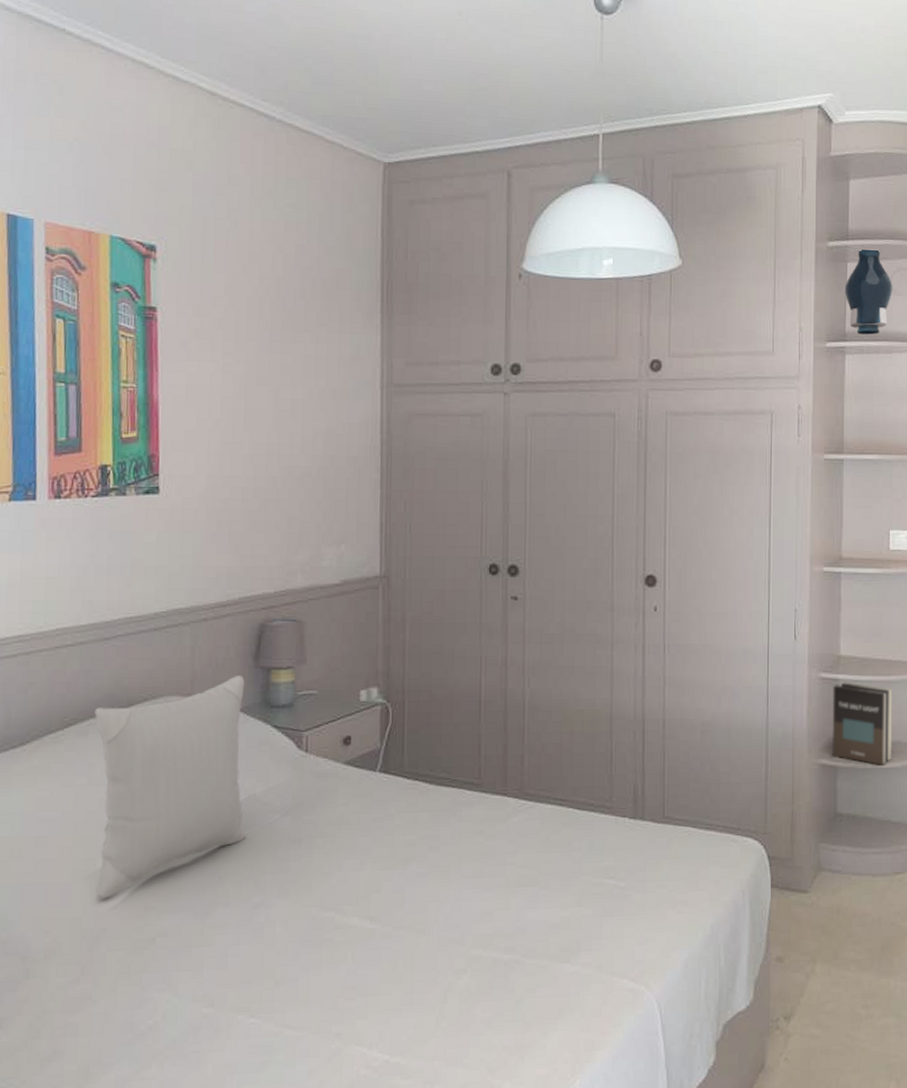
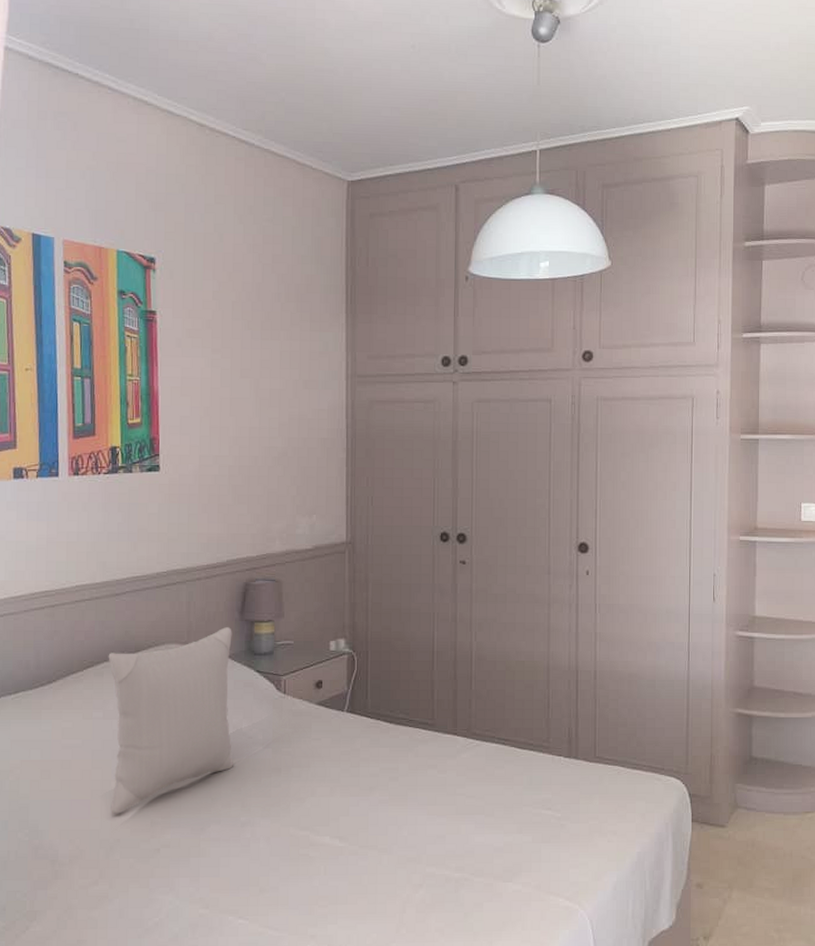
books: present [832,682,893,765] -> none [748,640,804,715]
vase: present [845,248,893,335] -> none [760,247,805,326]

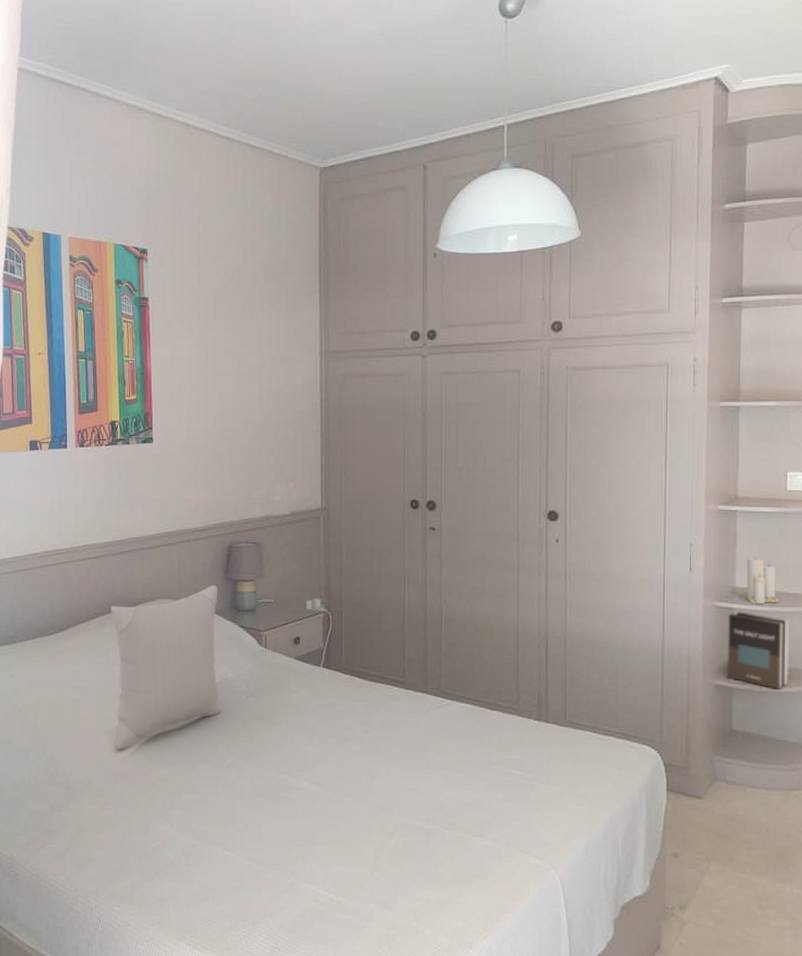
books: none [748,640,804,715] -> present [727,611,789,689]
candle: none [765,586,795,633] -> present [747,557,780,605]

